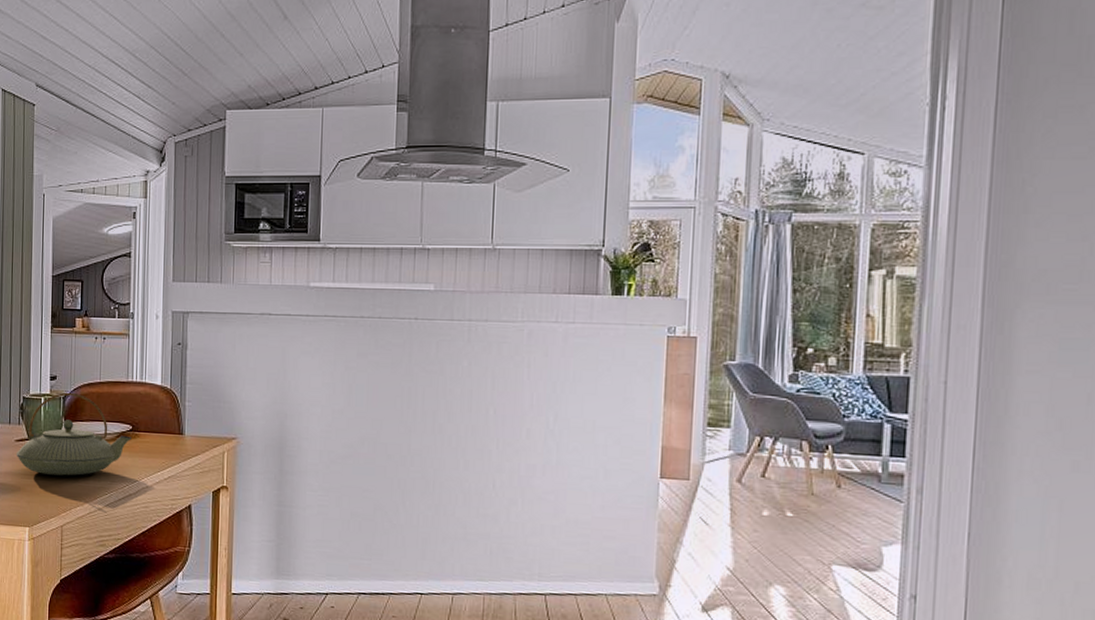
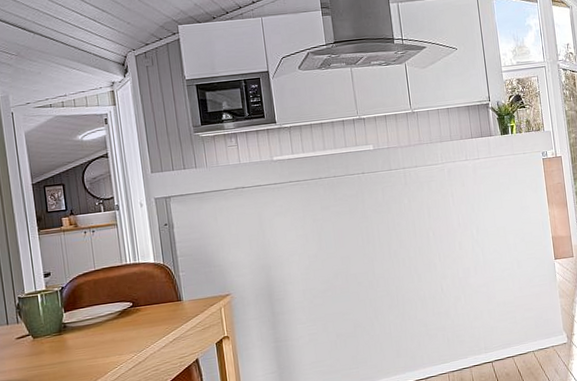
teapot: present [17,392,132,476] -> none [19,284,134,364]

